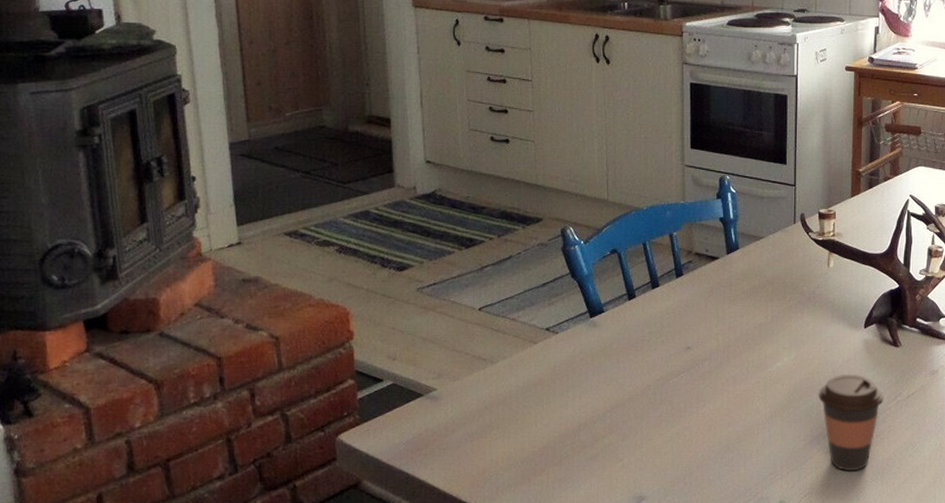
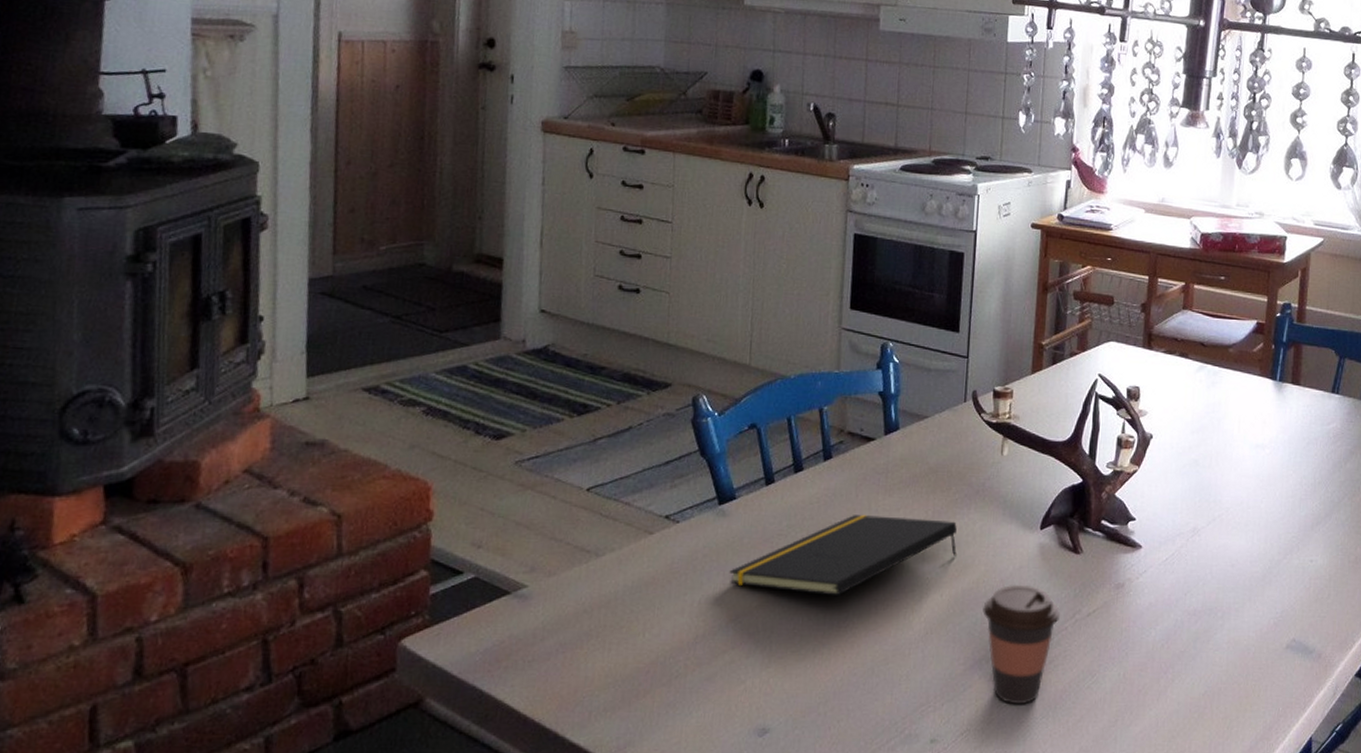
notepad: none [603,320,793,389] -> present [729,514,957,596]

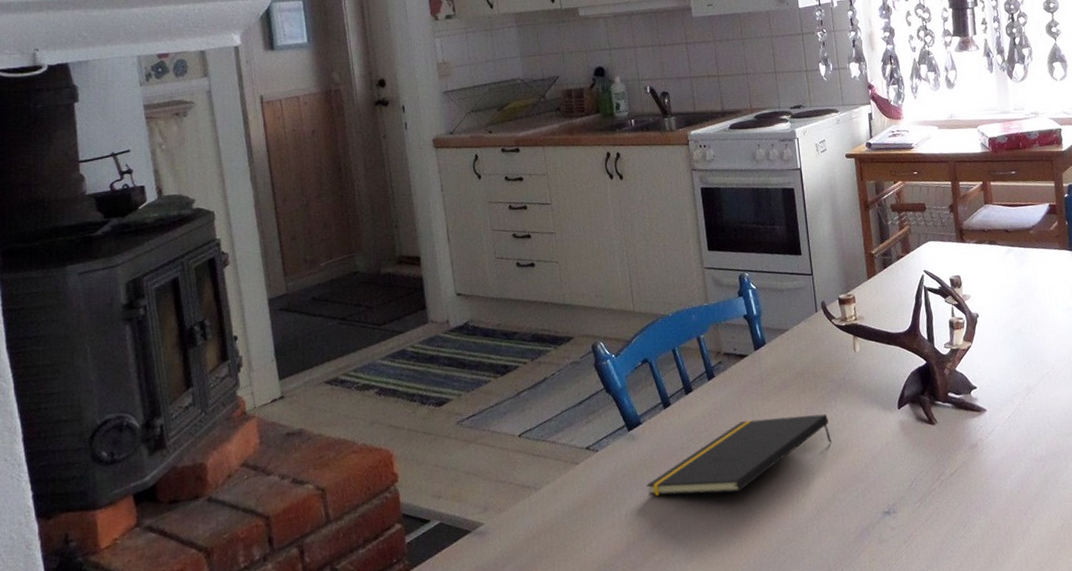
coffee cup: present [983,584,1061,705] -> none [861,457,928,561]

